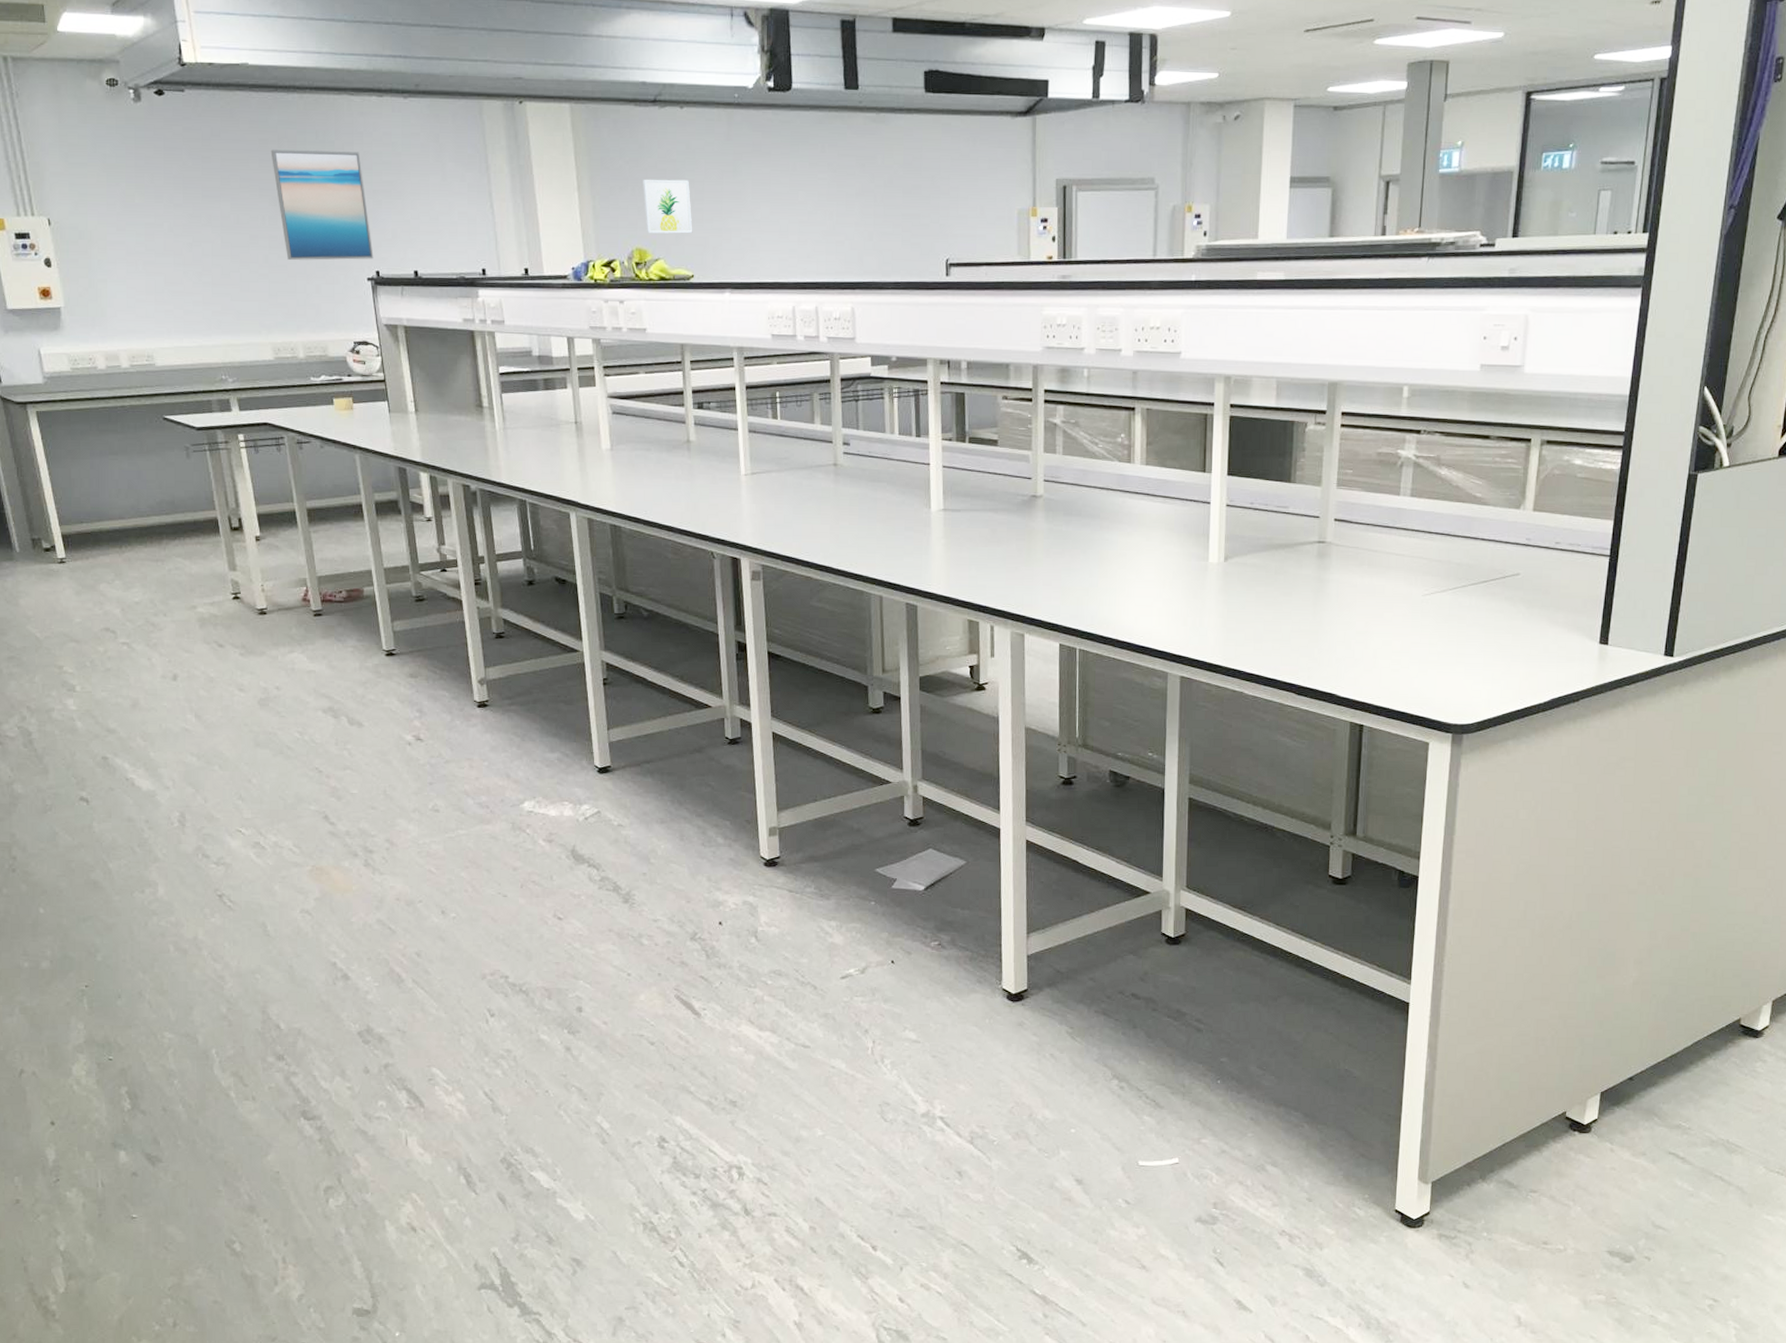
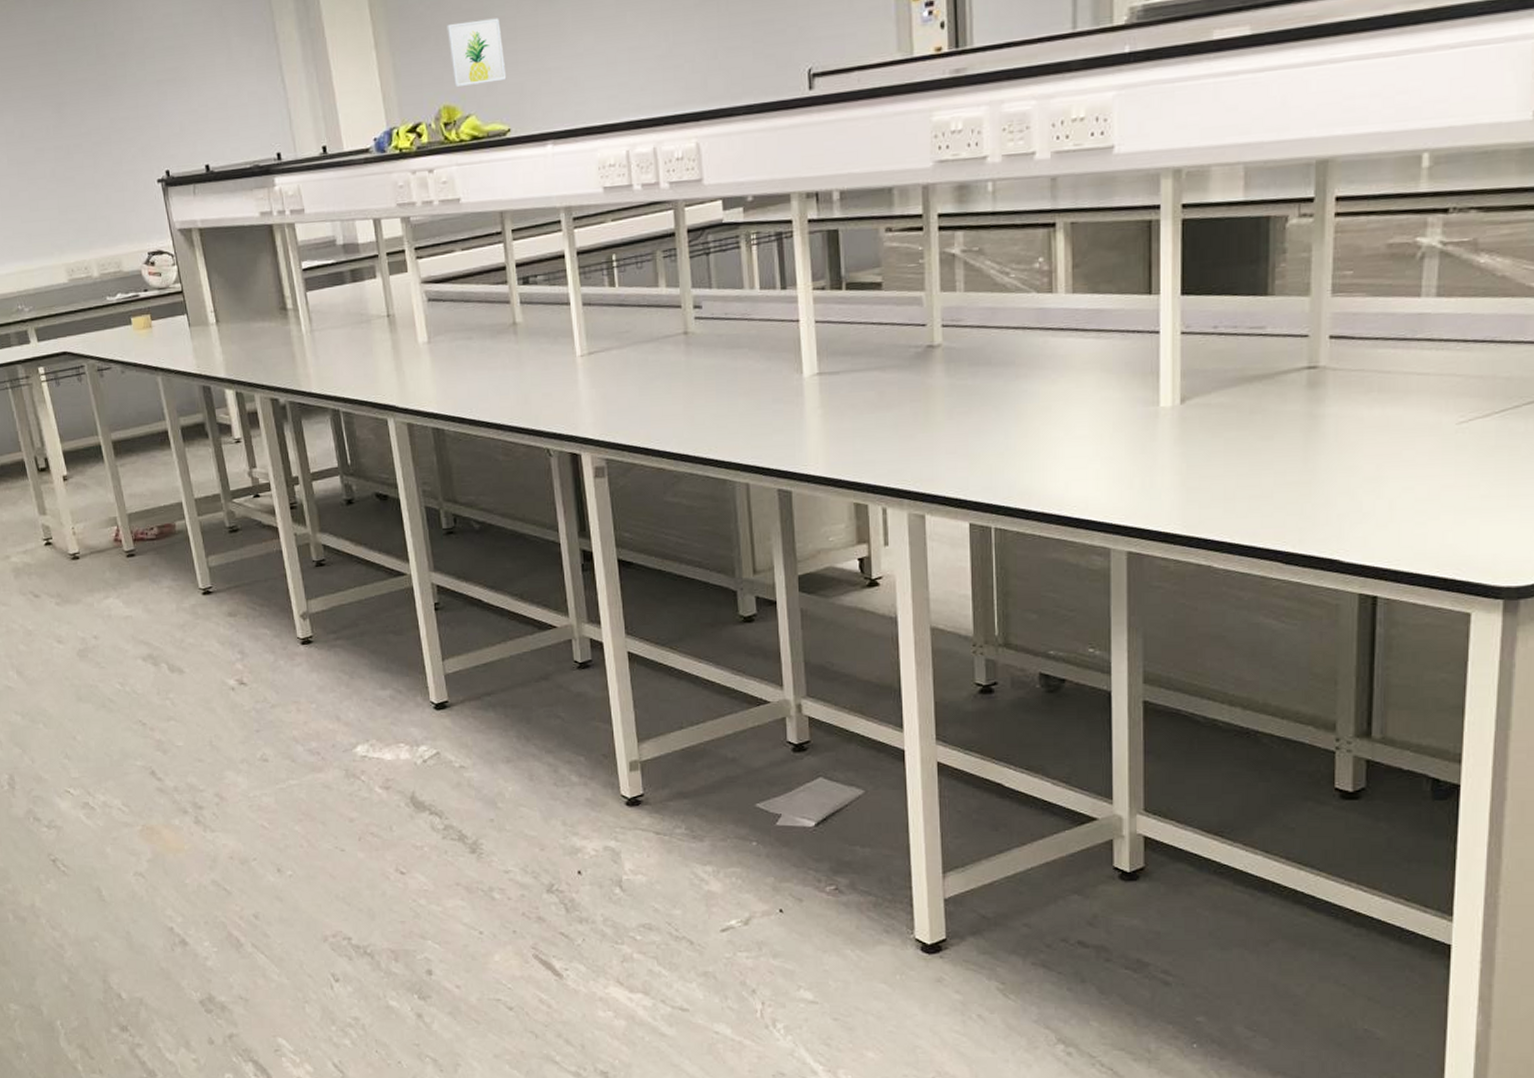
wall art: present [270,149,374,260] -> none [50,40,162,170]

